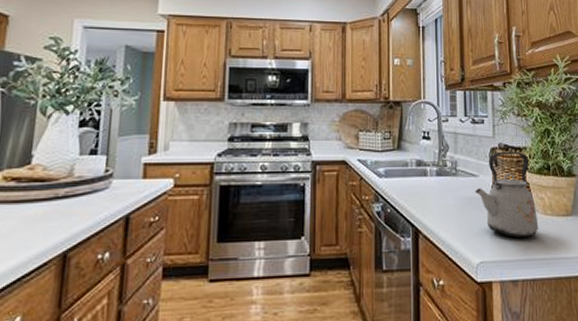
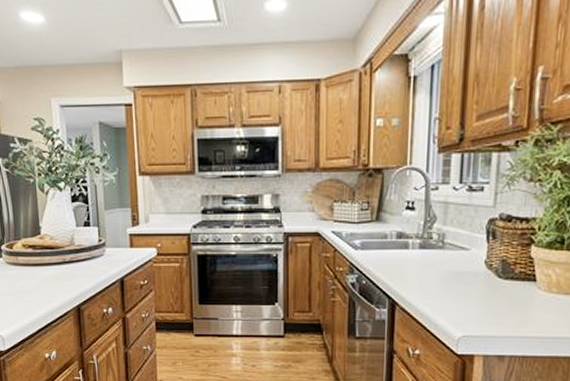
kettle: present [475,151,539,238] -> none [464,222,539,314]

